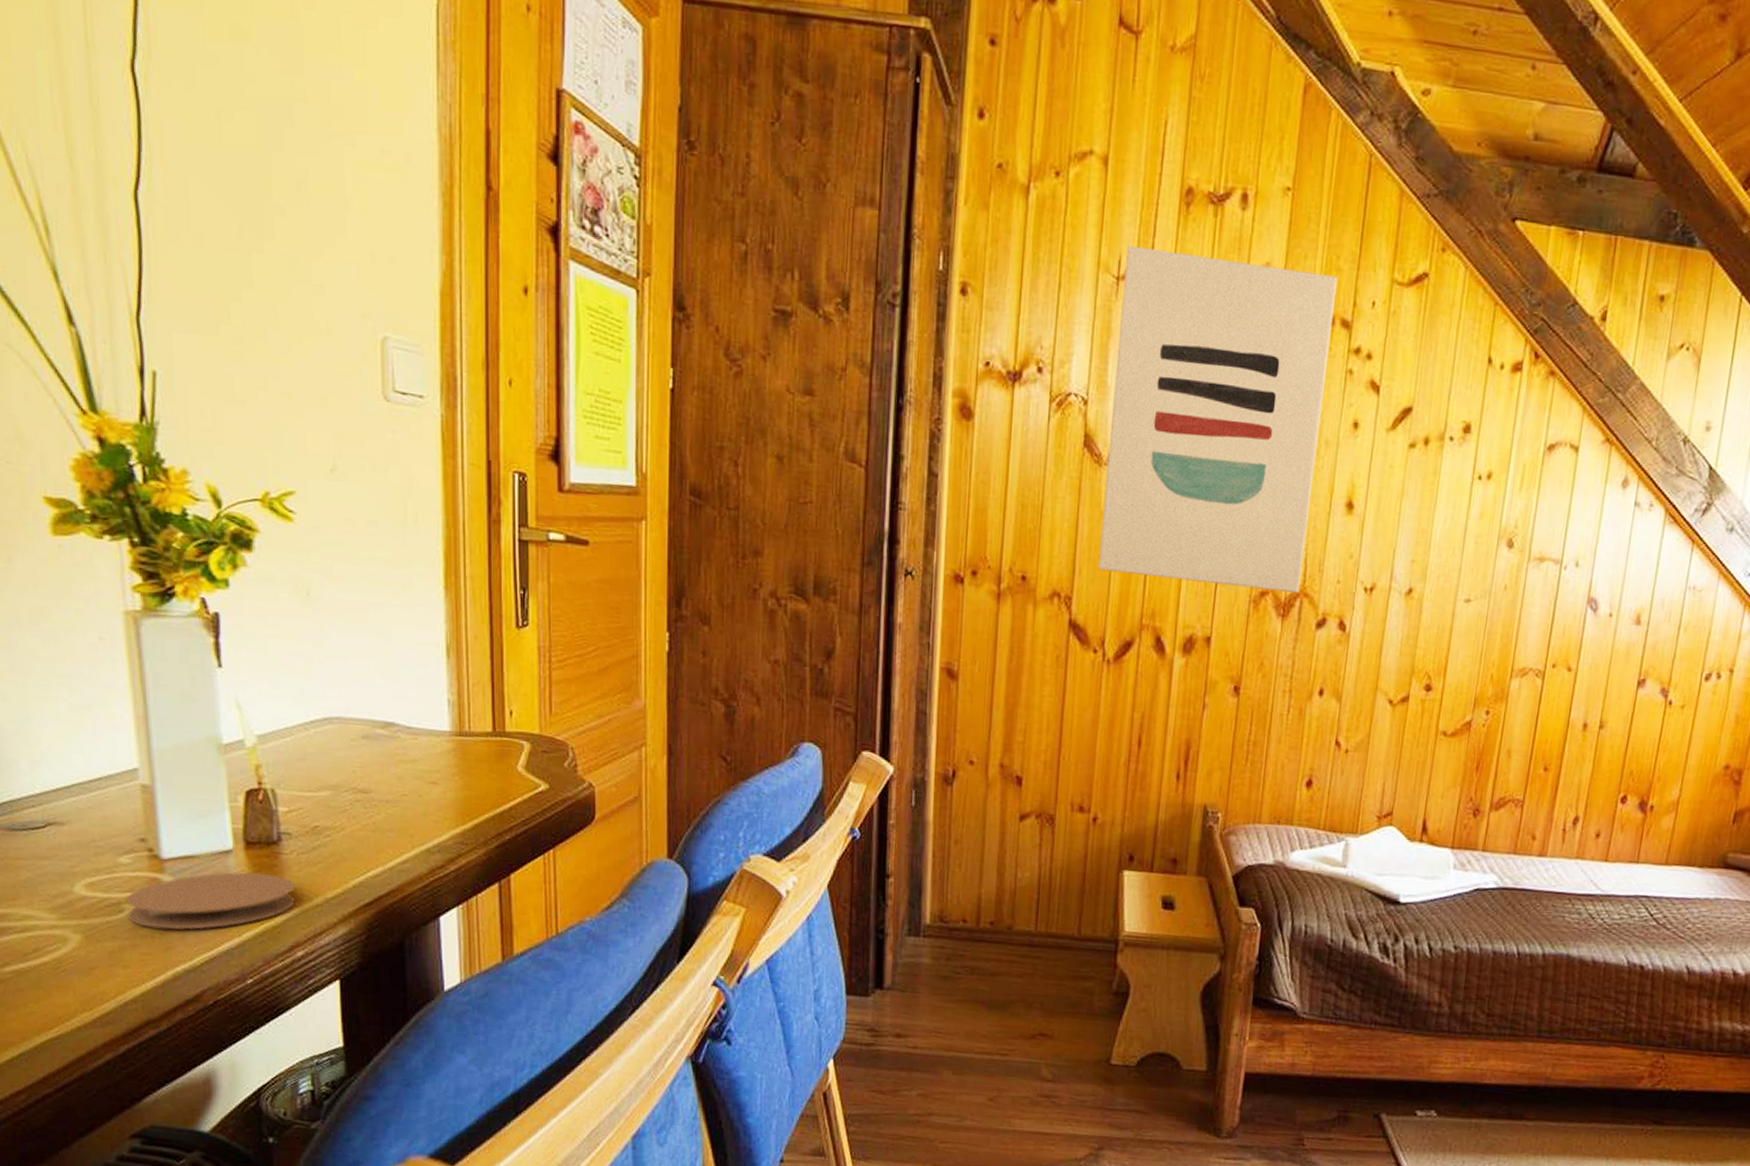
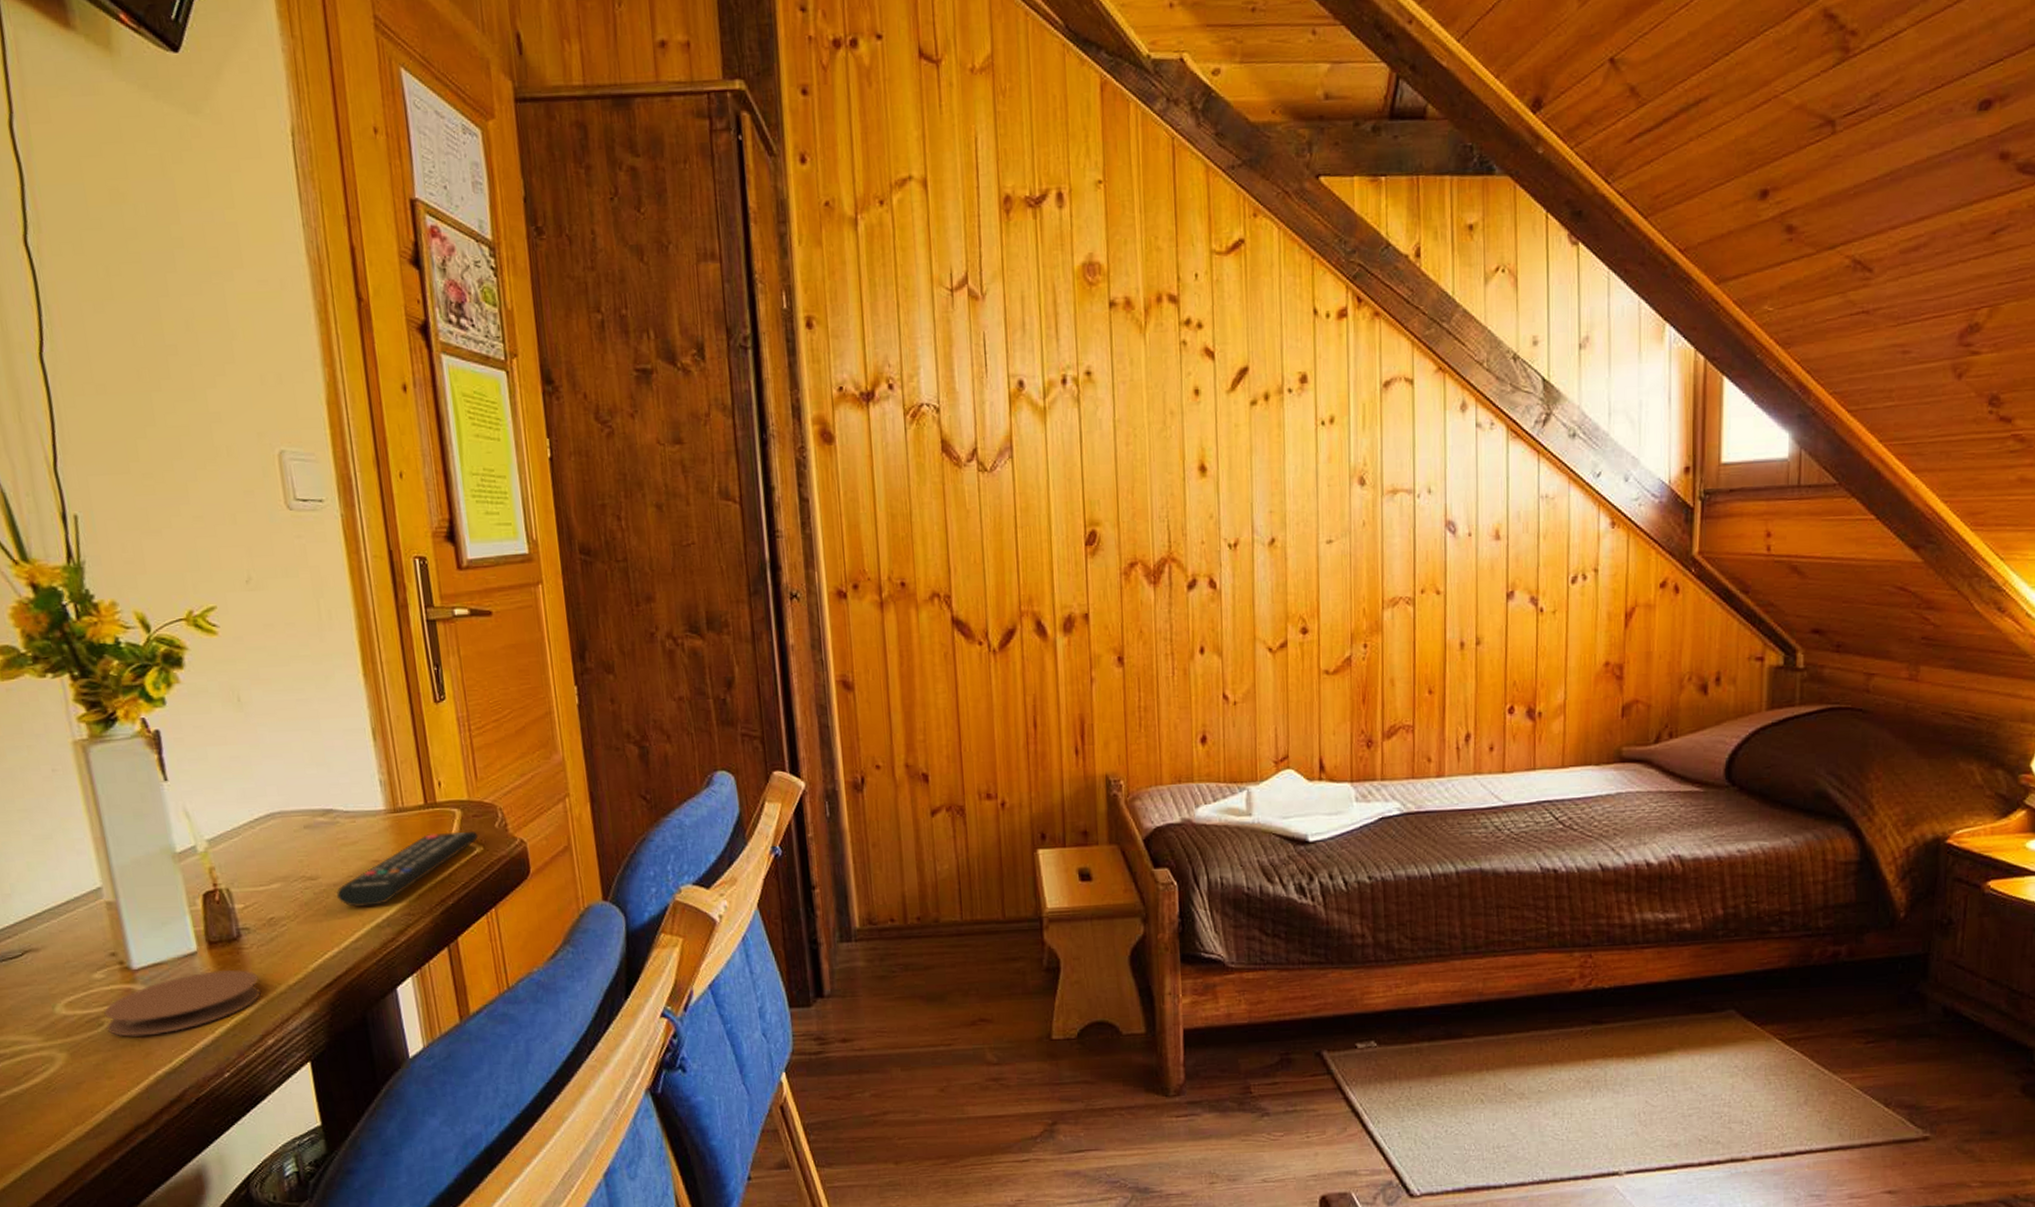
remote control: none [388,763,545,830] -> present [337,832,479,907]
wall art: present [1098,245,1338,594] -> none [956,255,1166,566]

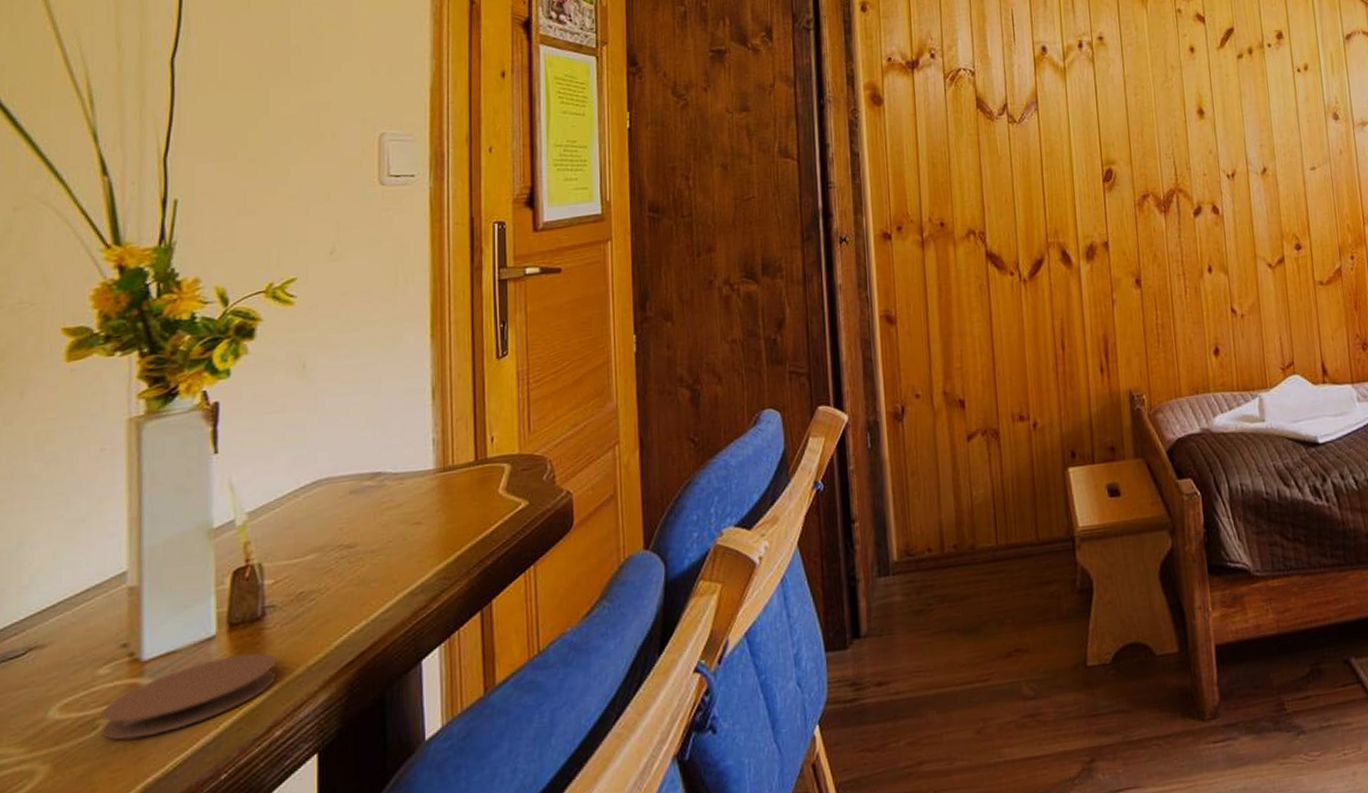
remote control: present [337,832,479,907] -> none [373,486,525,575]

